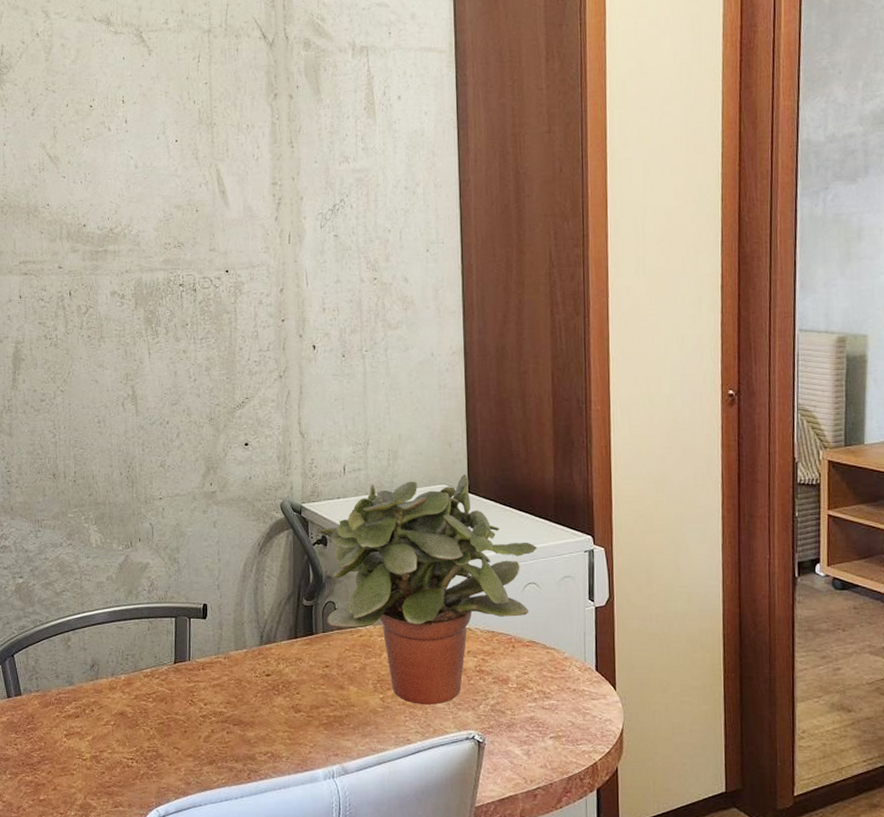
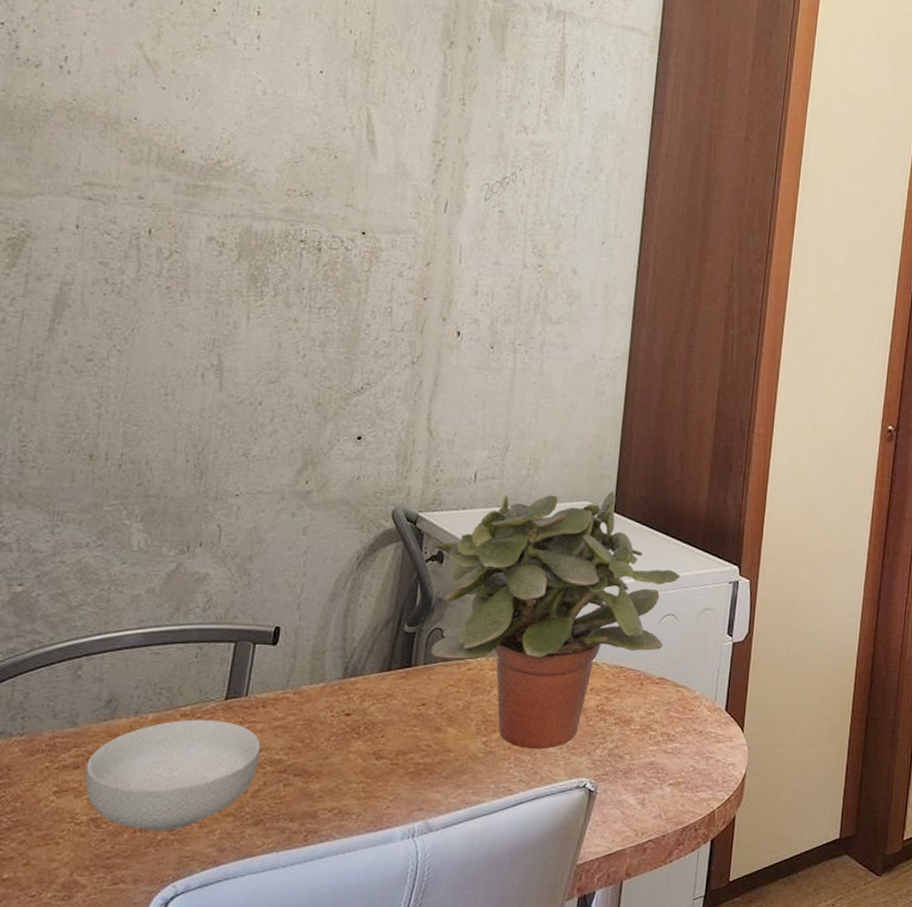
cereal bowl: none [84,679,206,767] -> present [85,719,261,831]

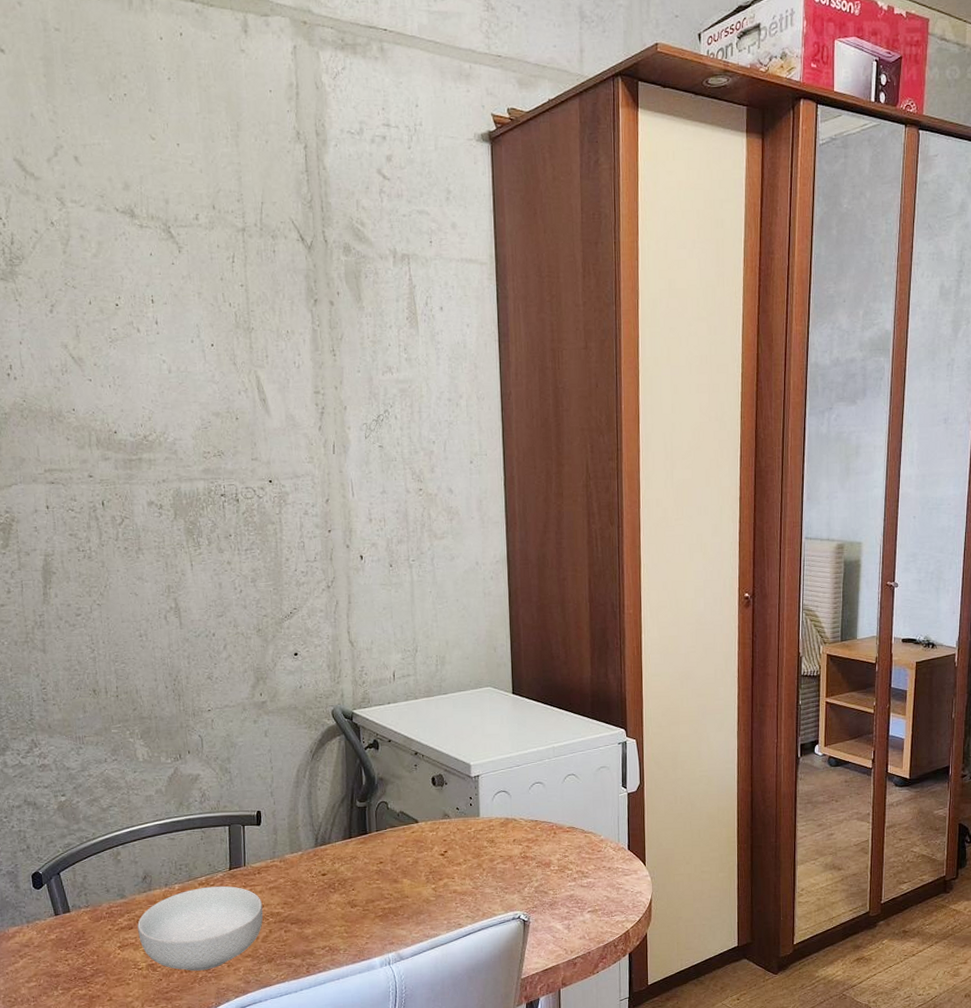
potted plant: present [430,492,680,749] -> none [368,677,576,891]

